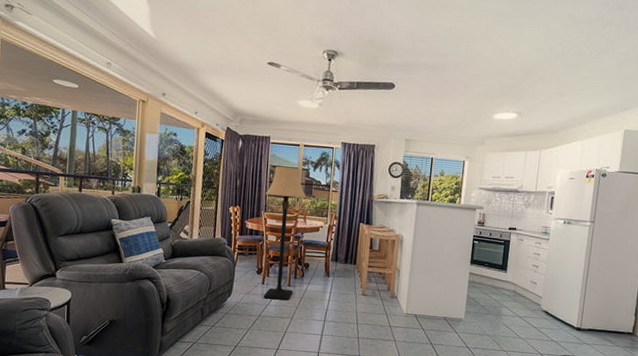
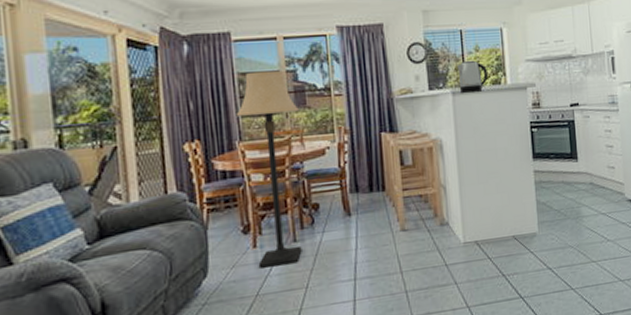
kettle: none [422,181,448,207] -> present [457,60,489,94]

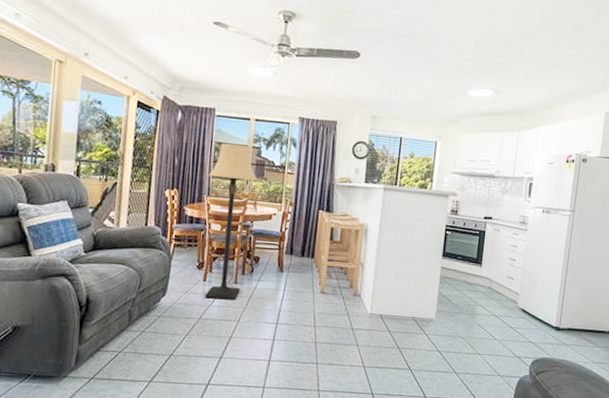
kettle: present [457,60,489,94] -> none [390,163,418,193]

